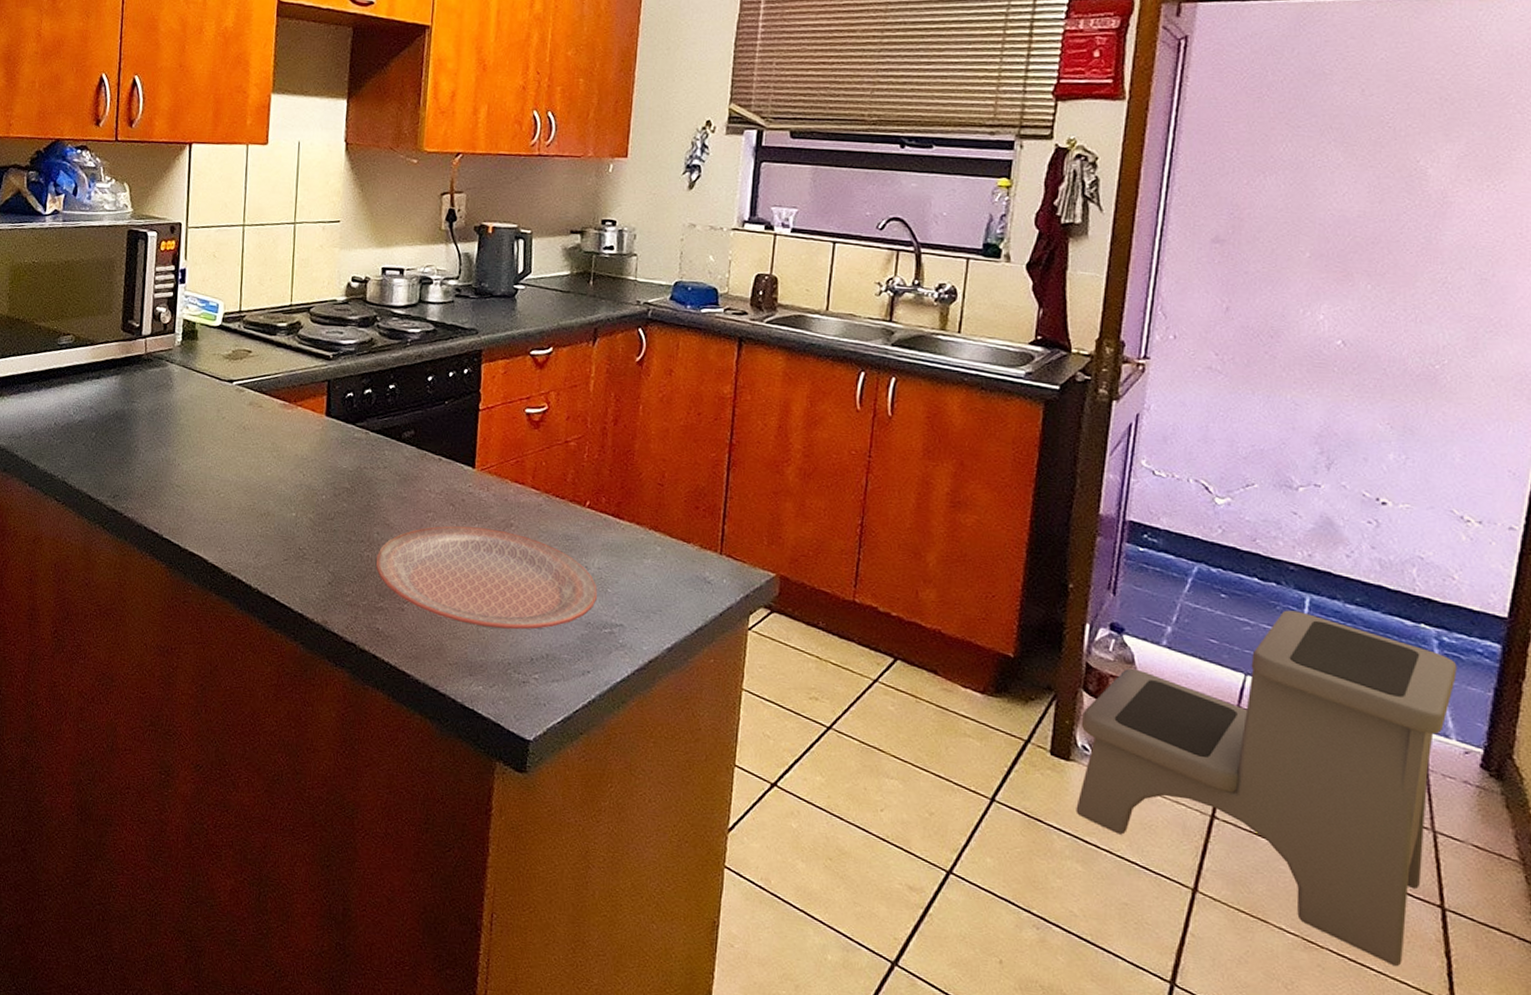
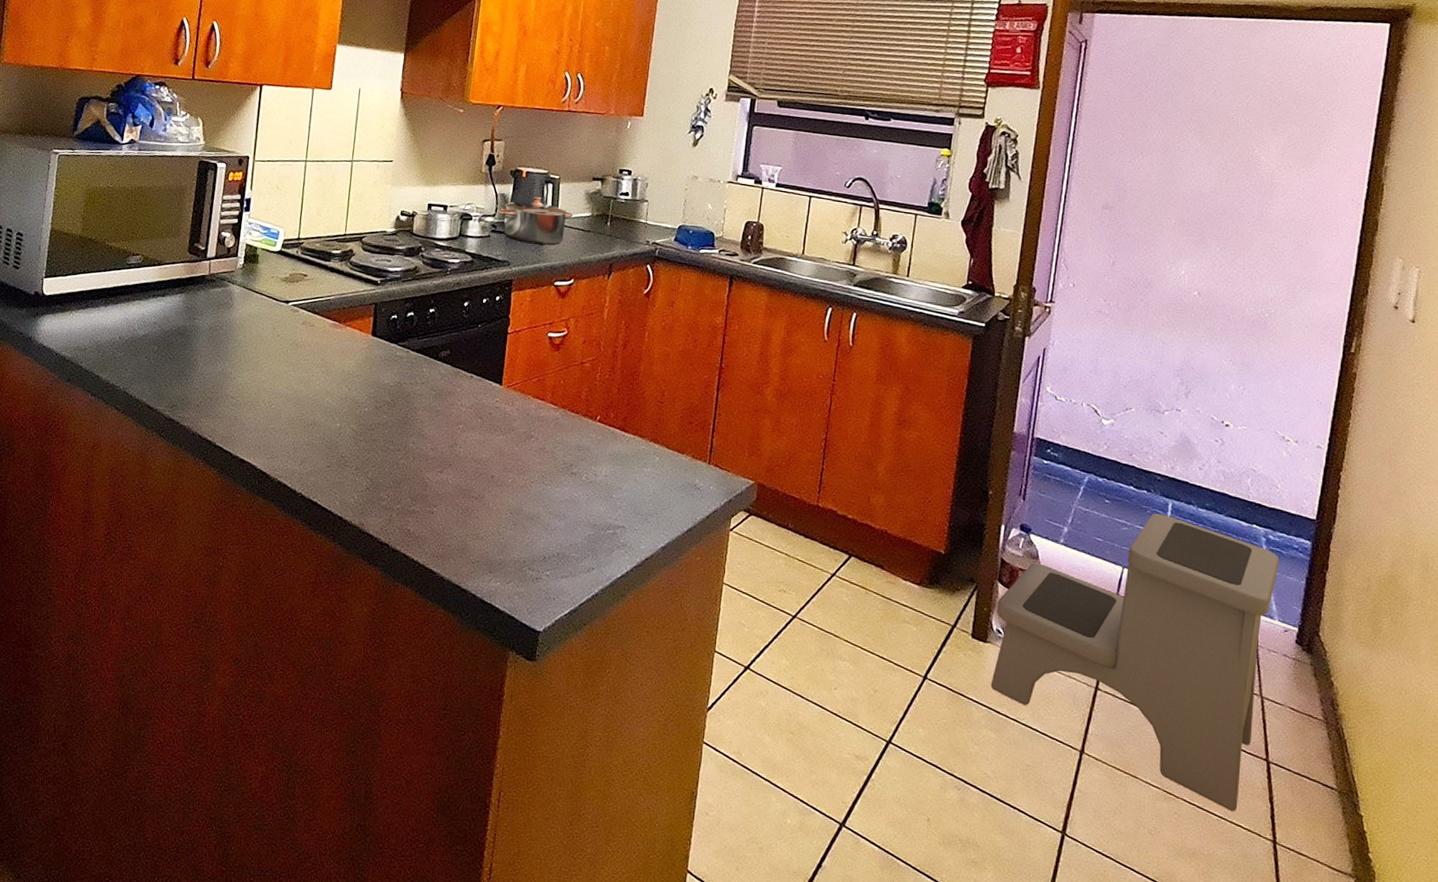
plate: present [375,525,597,630] -> none [410,436,604,531]
cooking pot: none [460,254,548,310] -> present [497,196,573,245]

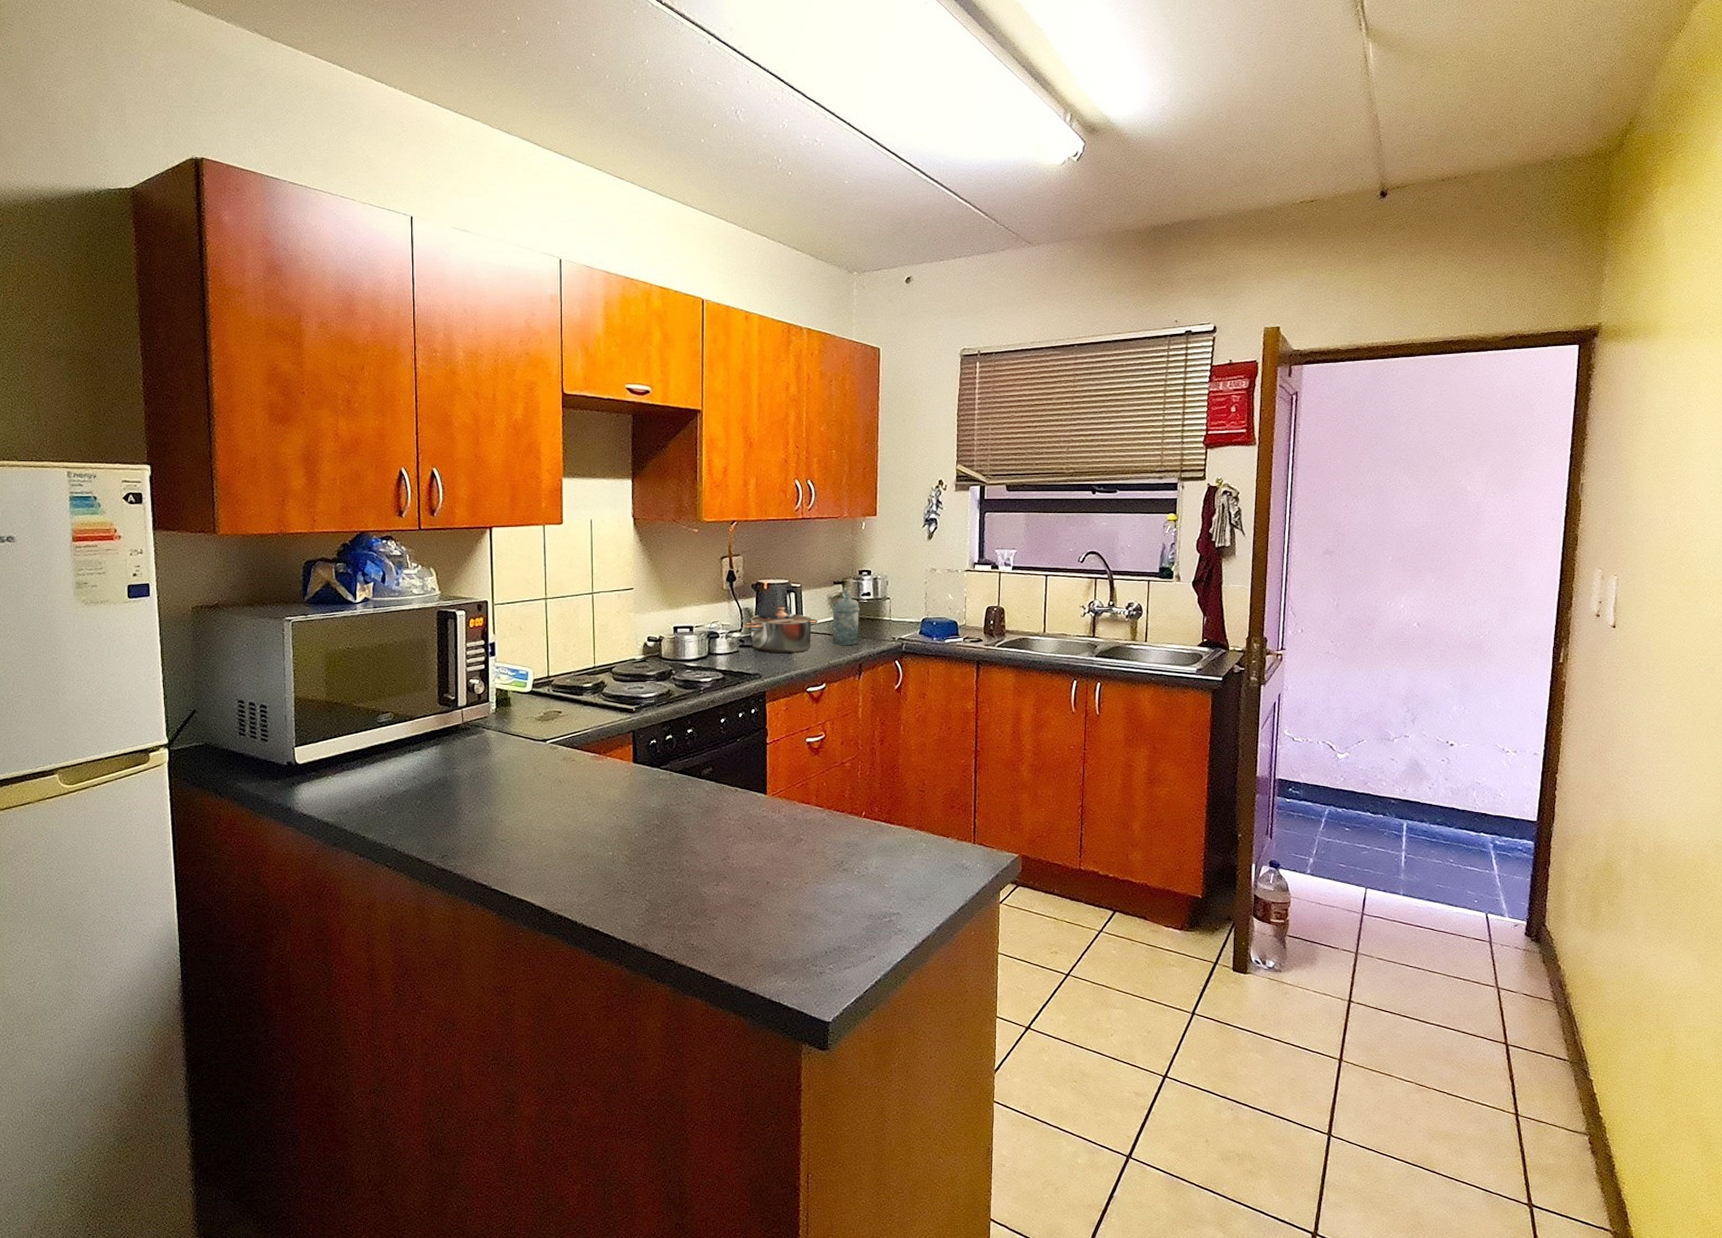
canister: none [585,187,617,244] -> present [832,590,860,646]
step stool: present [990,513,1279,812] -> none [1253,834,1506,1094]

